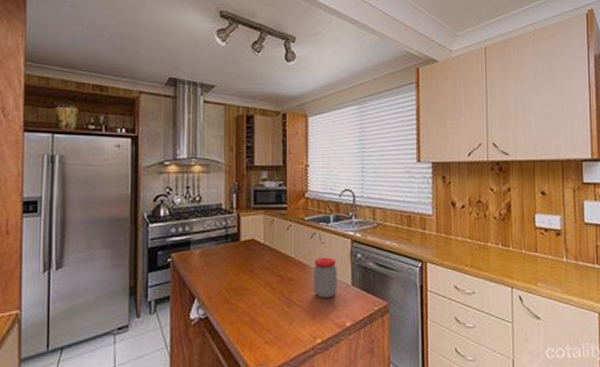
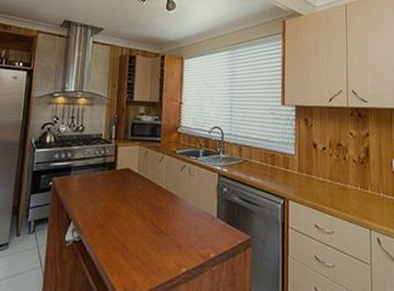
jar: present [313,257,337,298] -> none [181,189,204,229]

